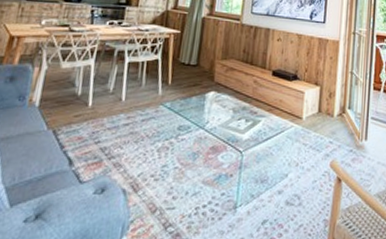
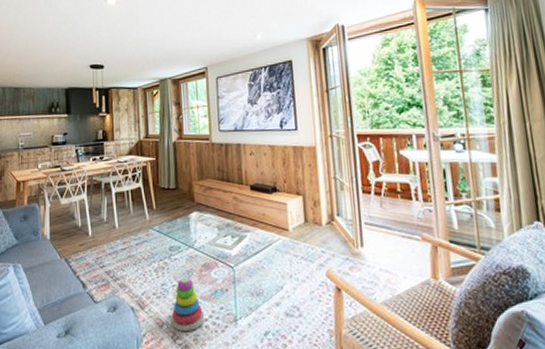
stacking toy: none [165,160,204,219] -> present [170,277,205,332]

